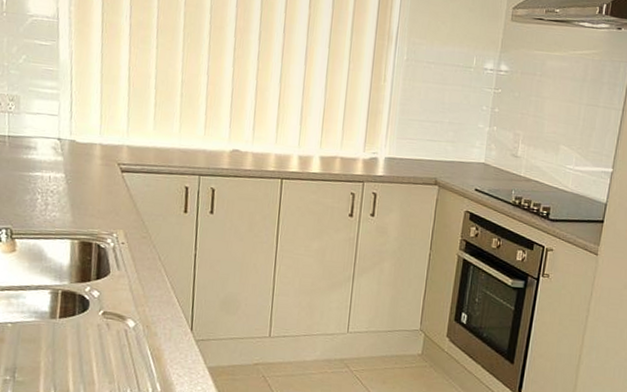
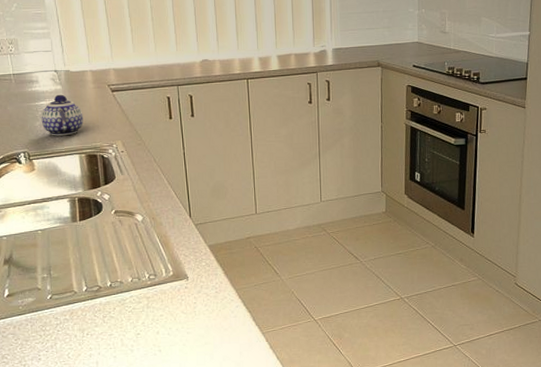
teapot: none [32,166,83,216] -> present [41,94,83,136]

